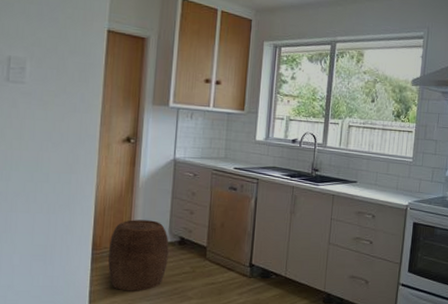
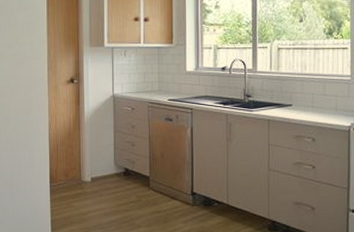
stool: present [108,219,169,291] -> none [64,153,116,220]

